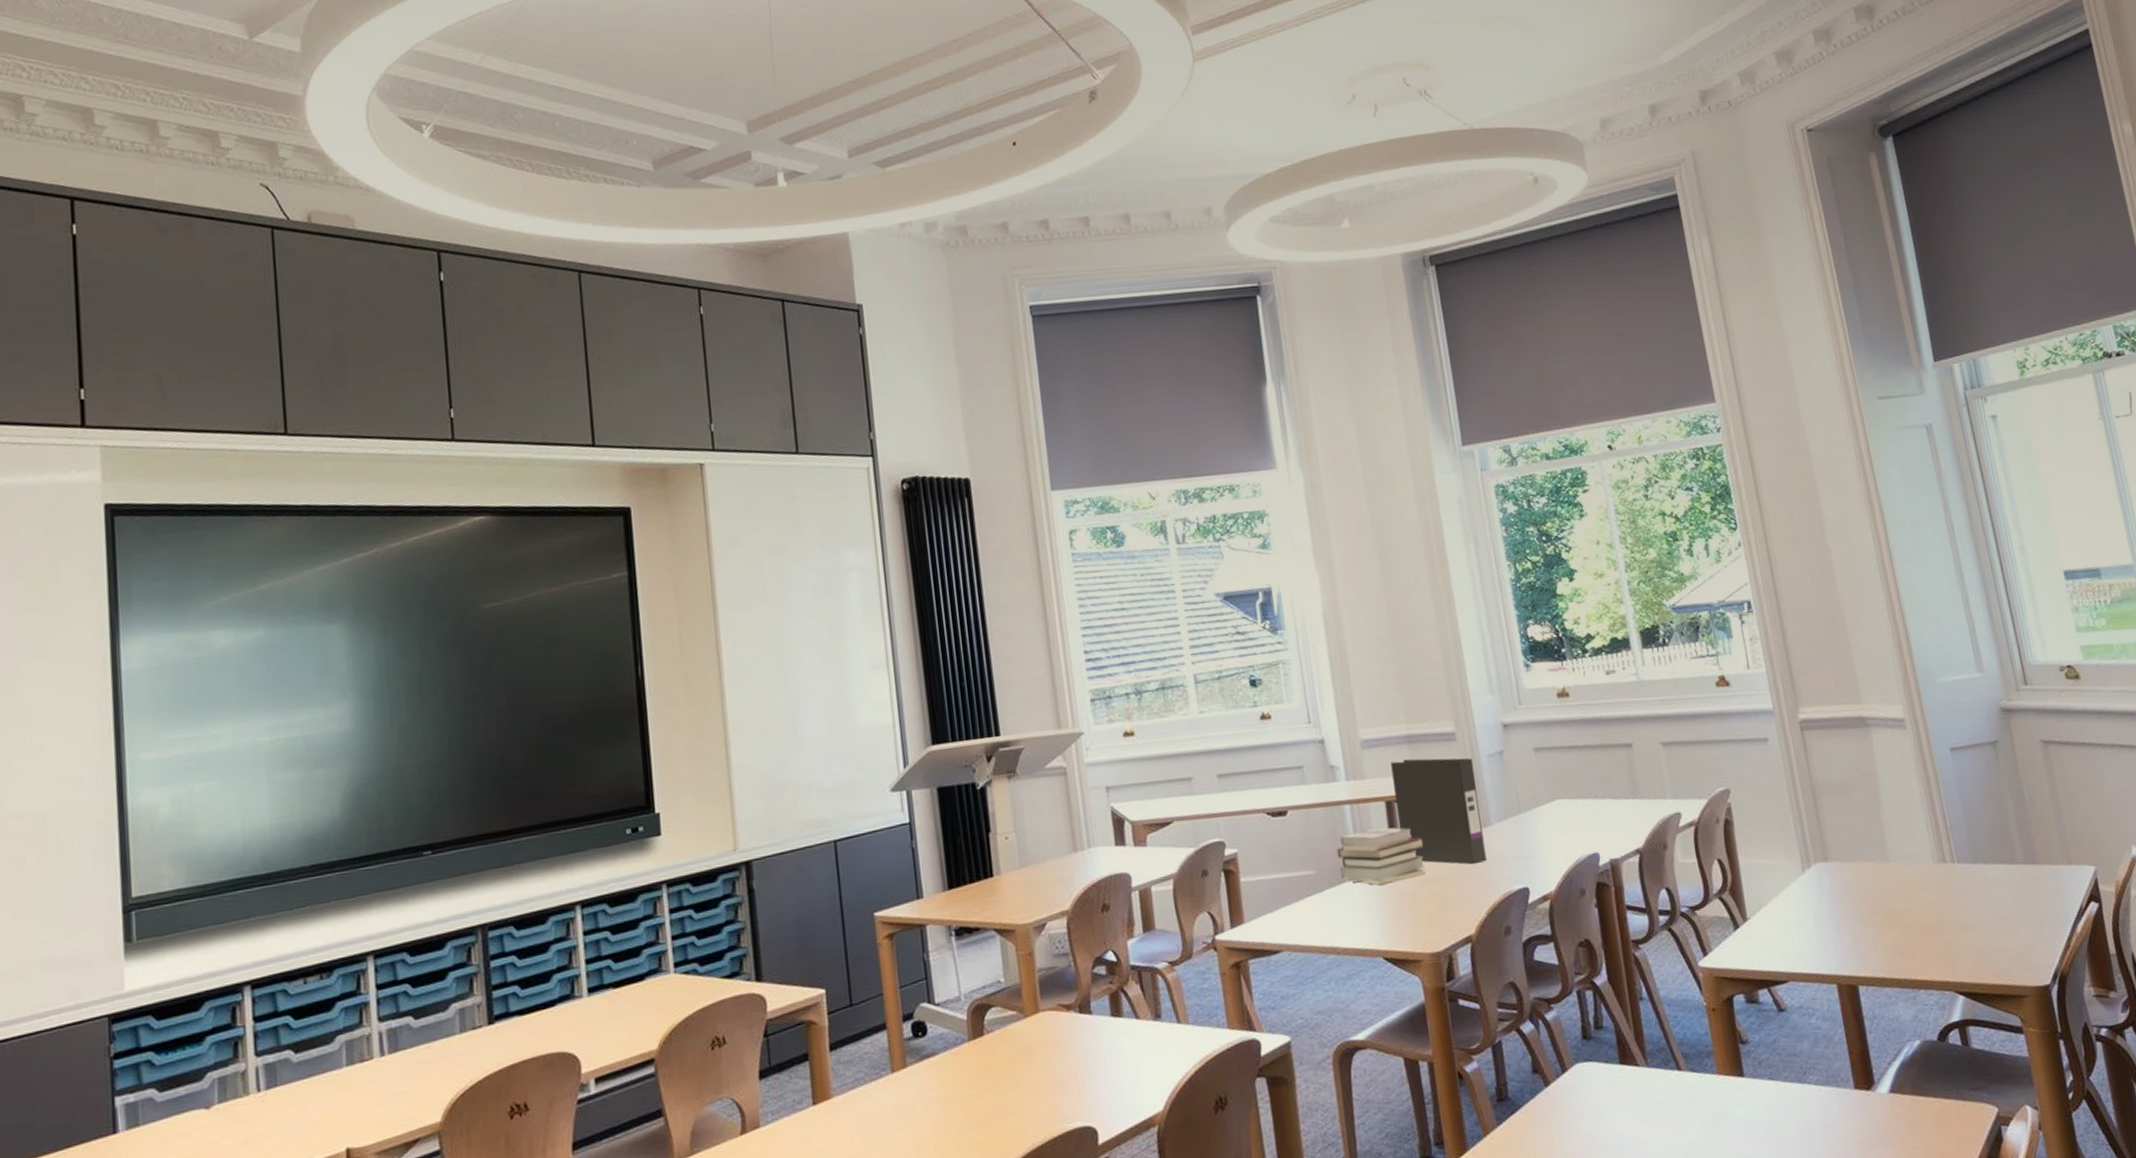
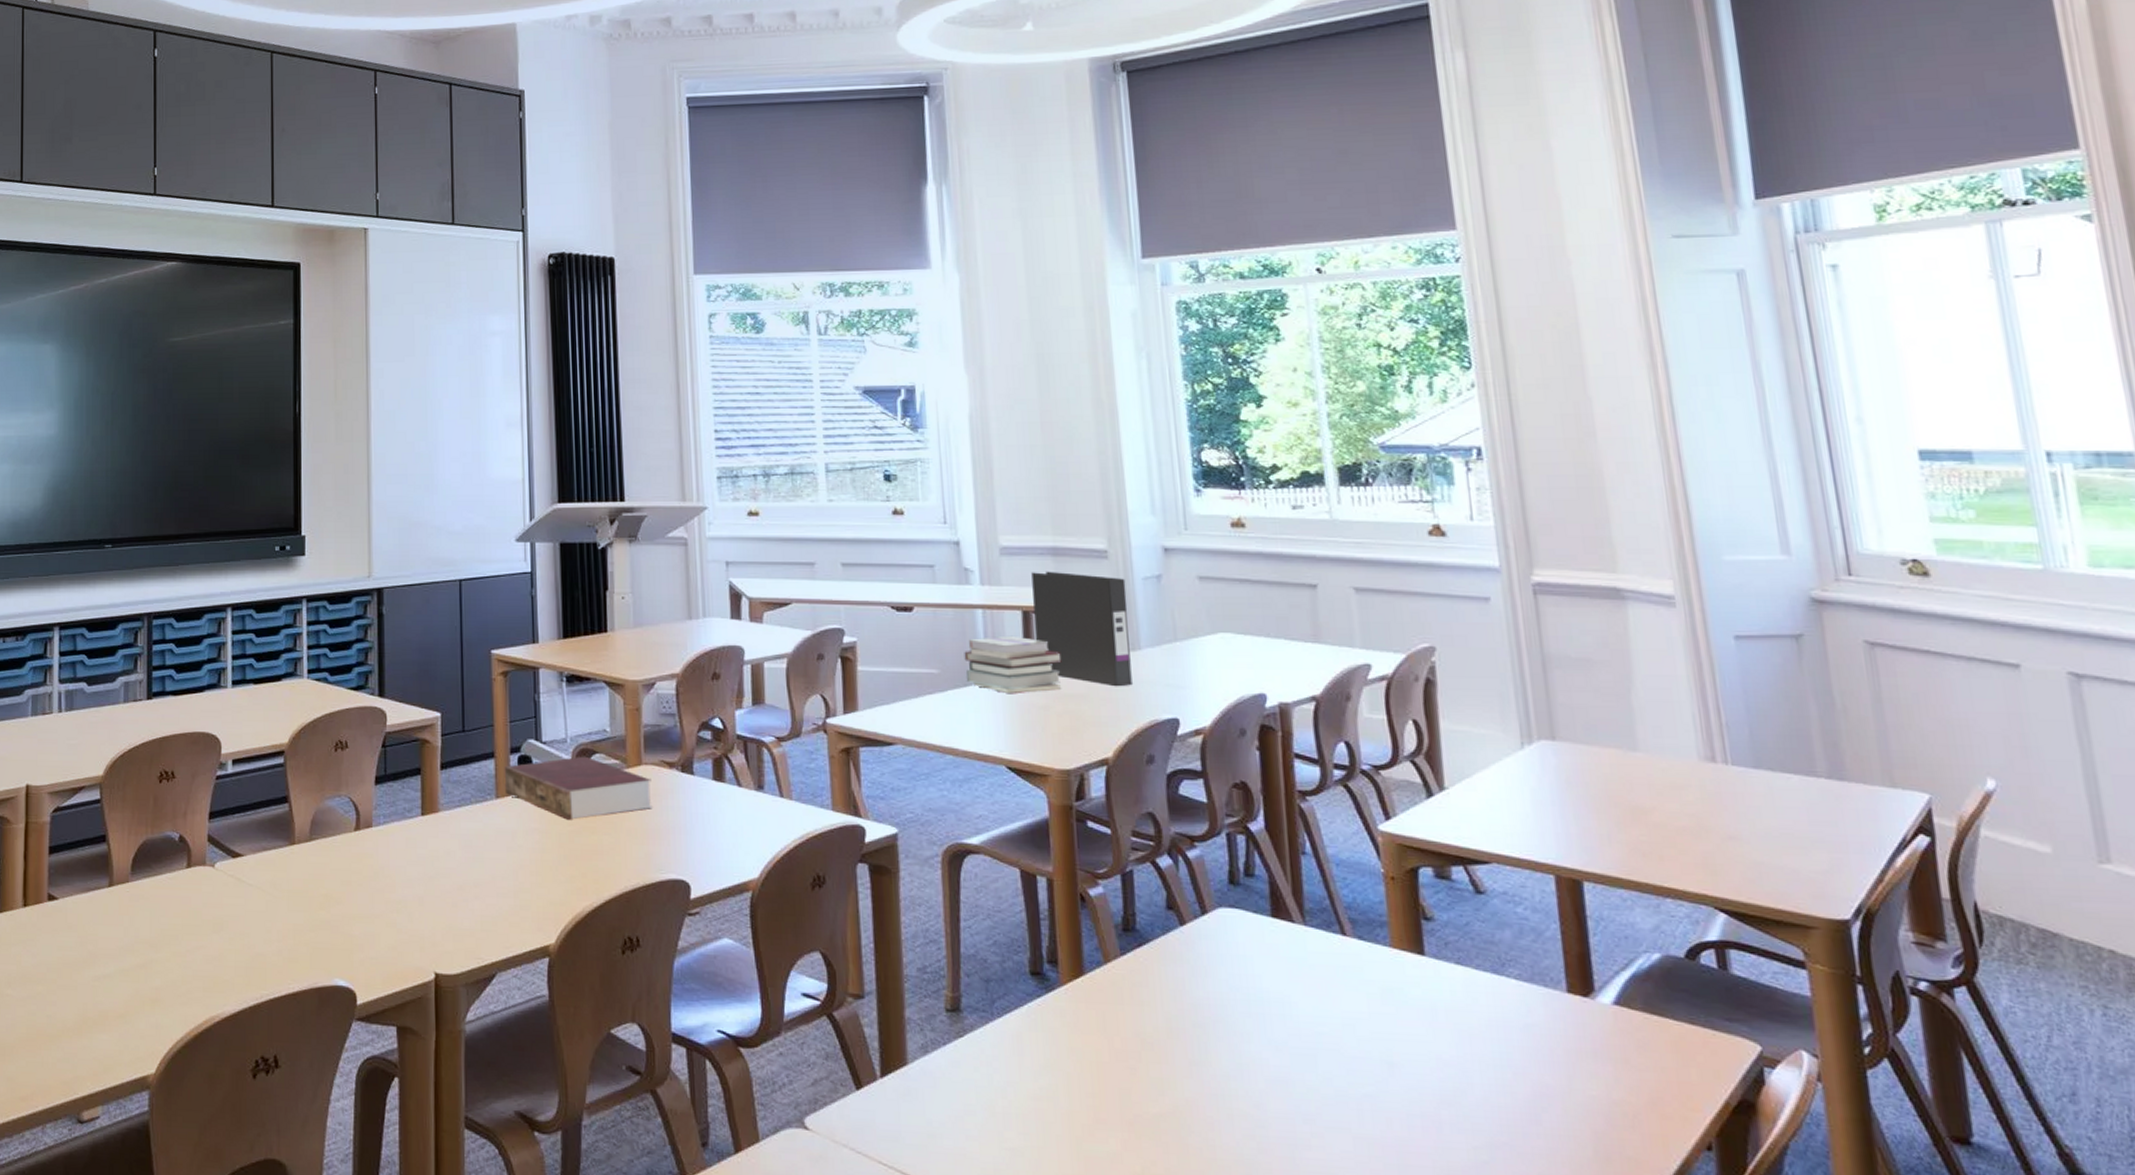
book: none [897,1012,1053,1084] -> present [504,756,652,820]

